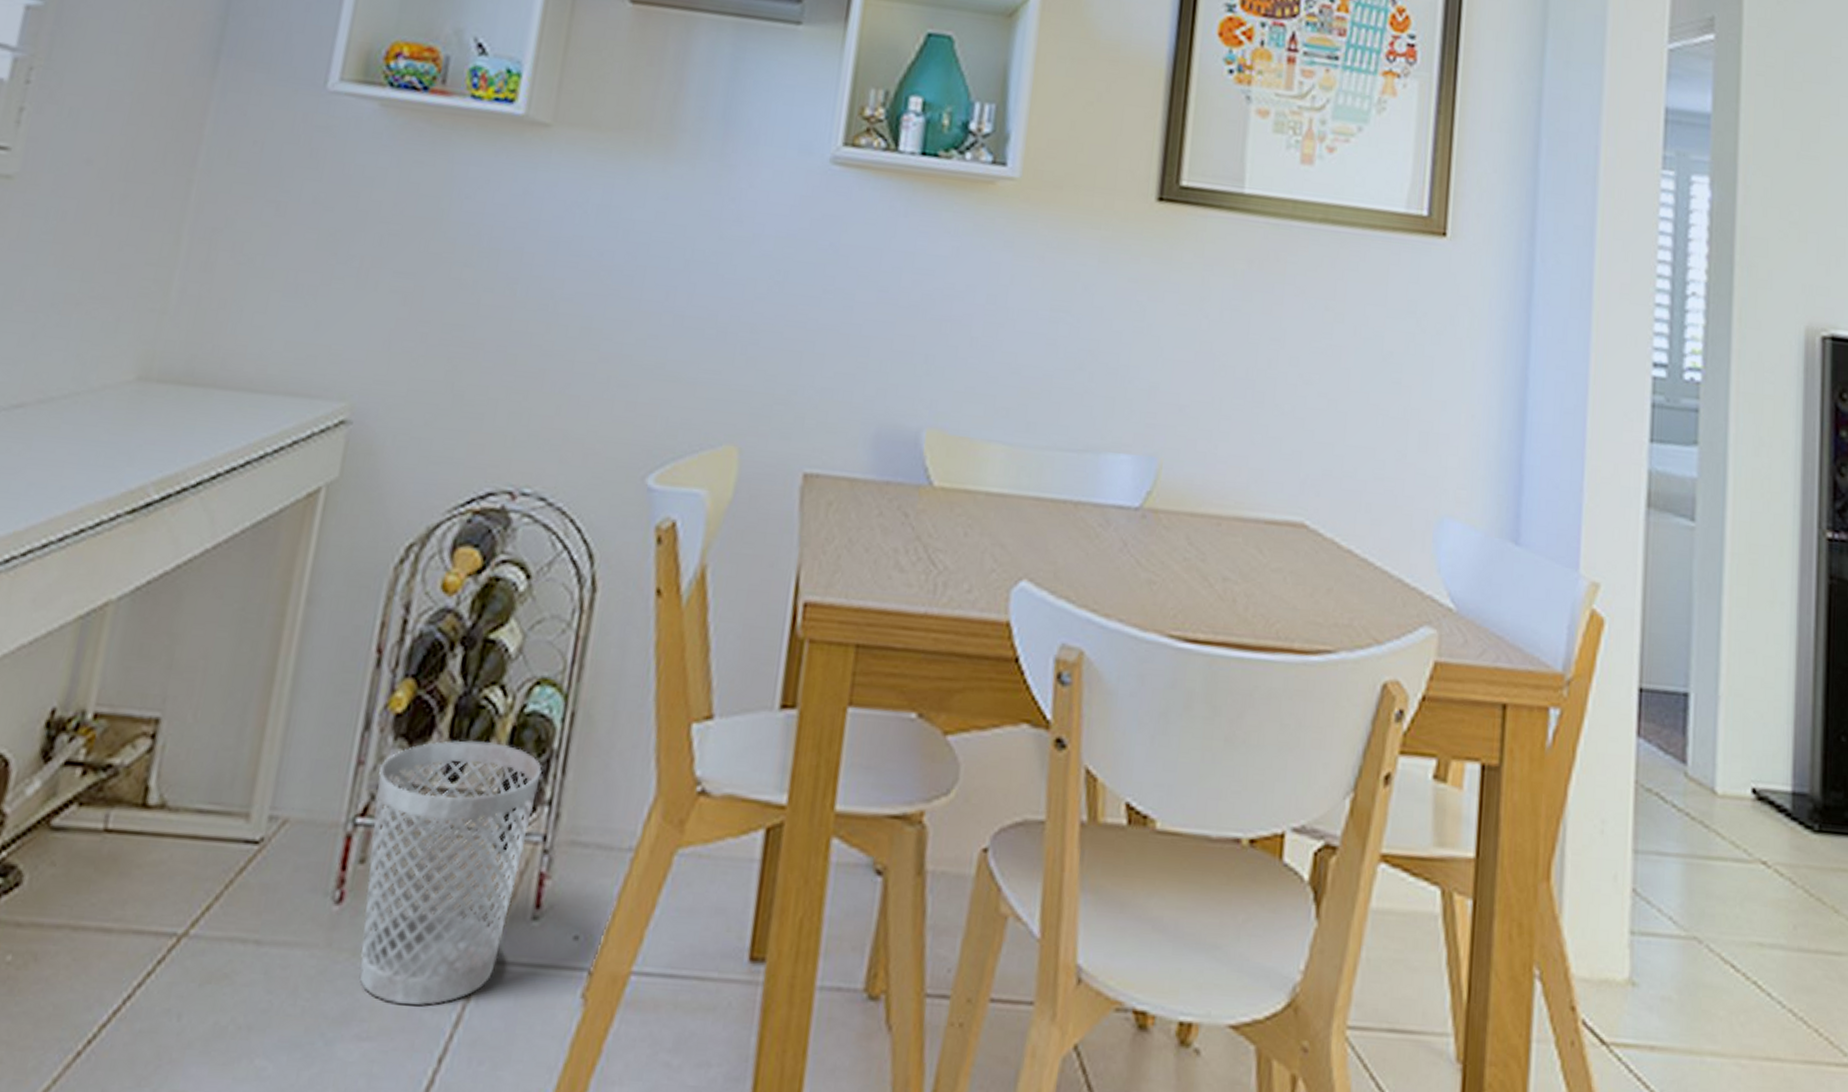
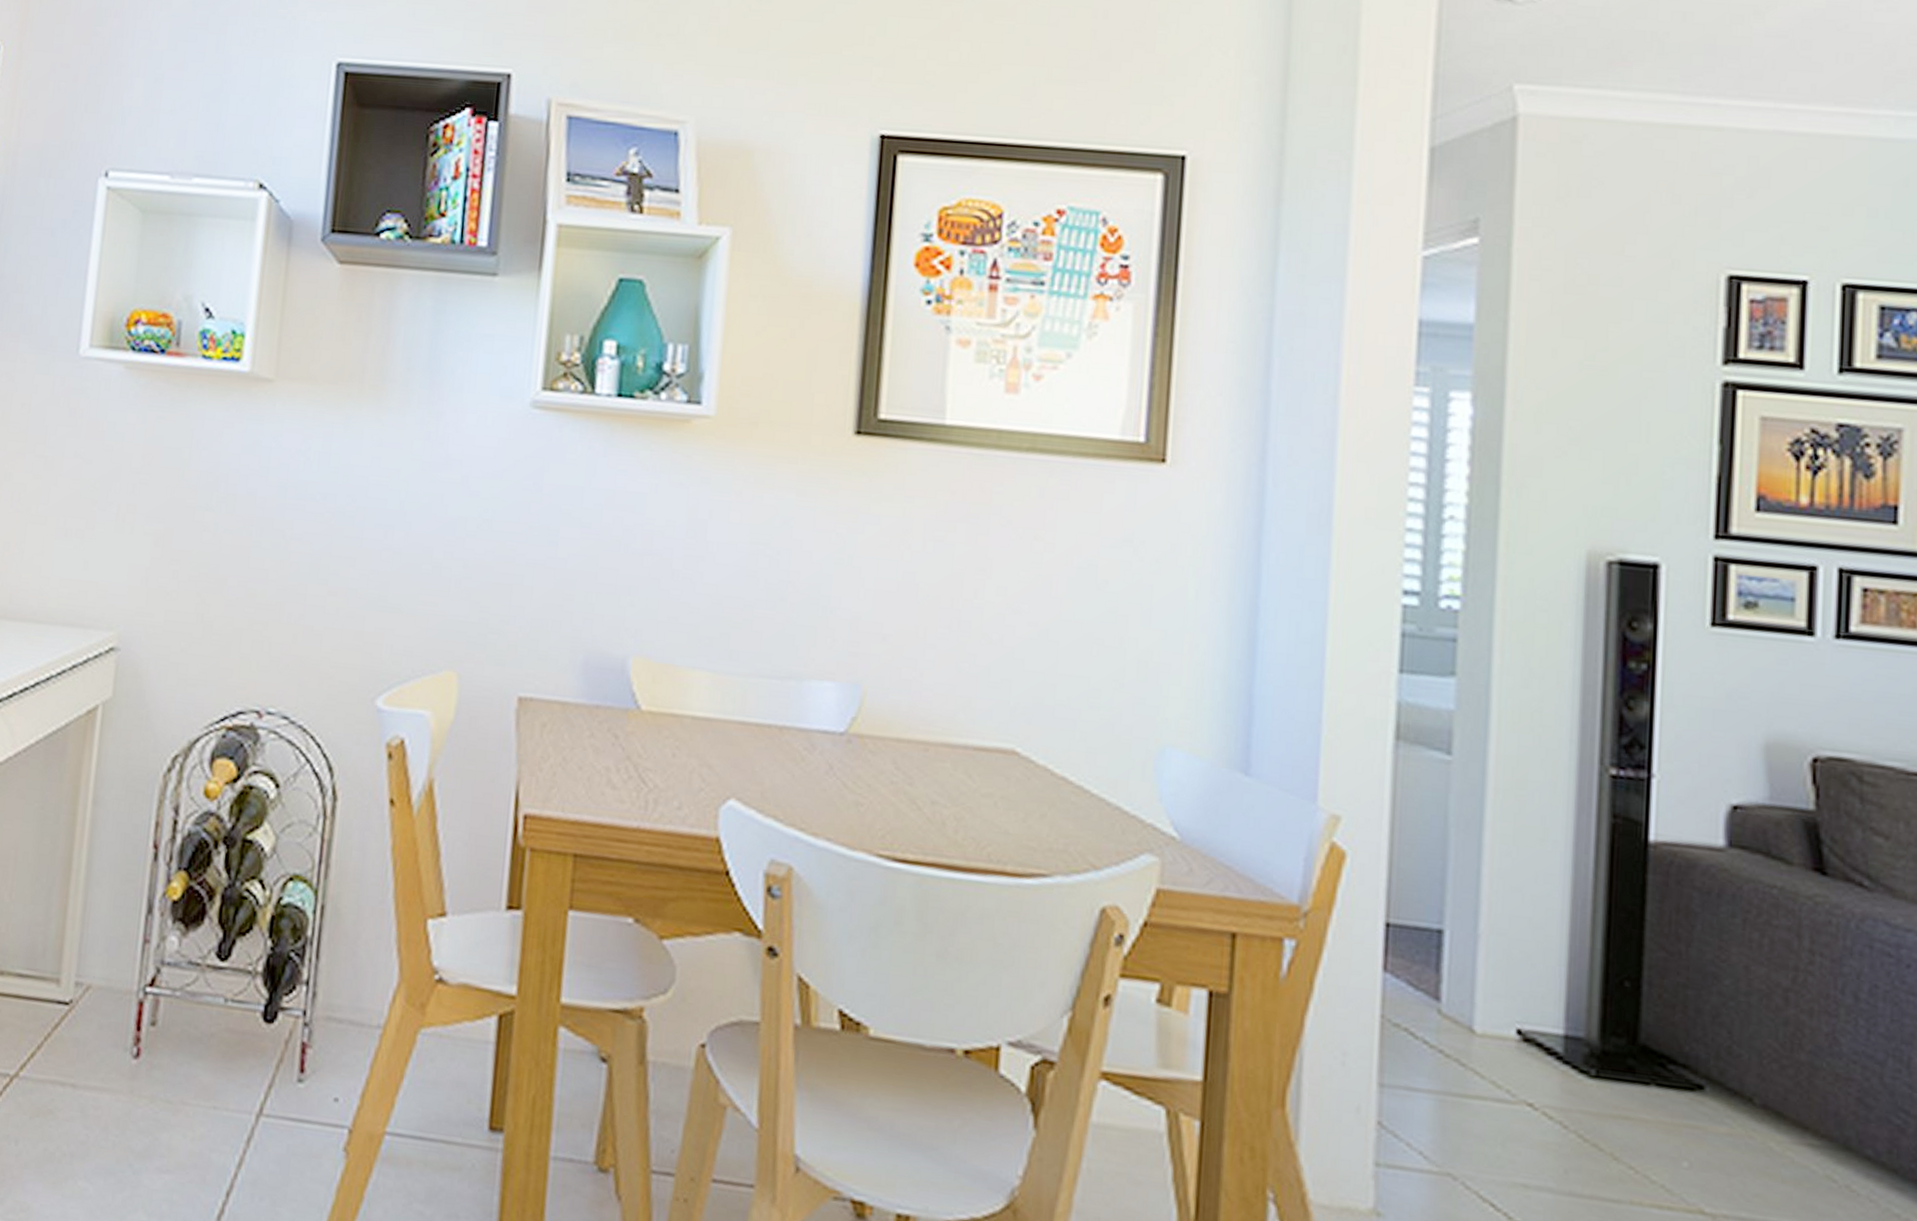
wastebasket: present [358,740,543,1005] -> none [156,925,300,1148]

